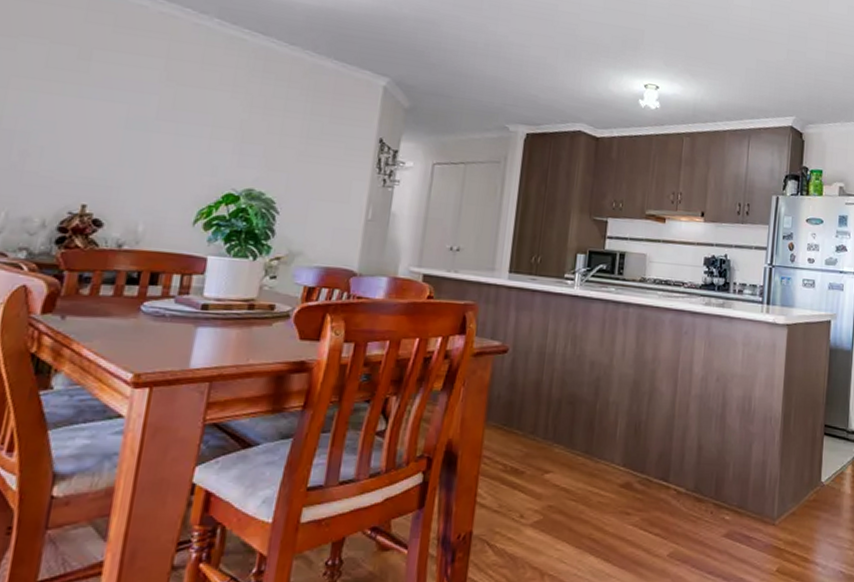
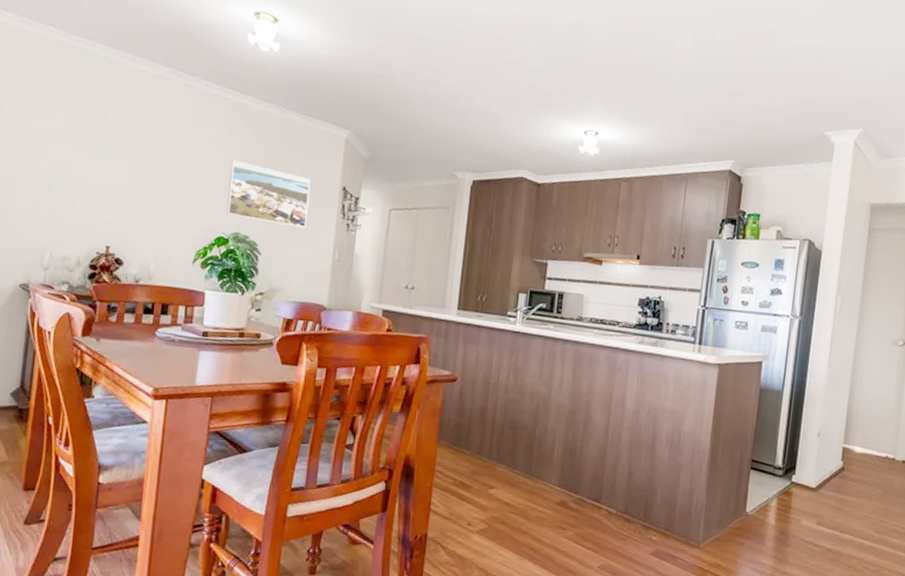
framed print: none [238,107,342,185] -> present [226,160,311,229]

